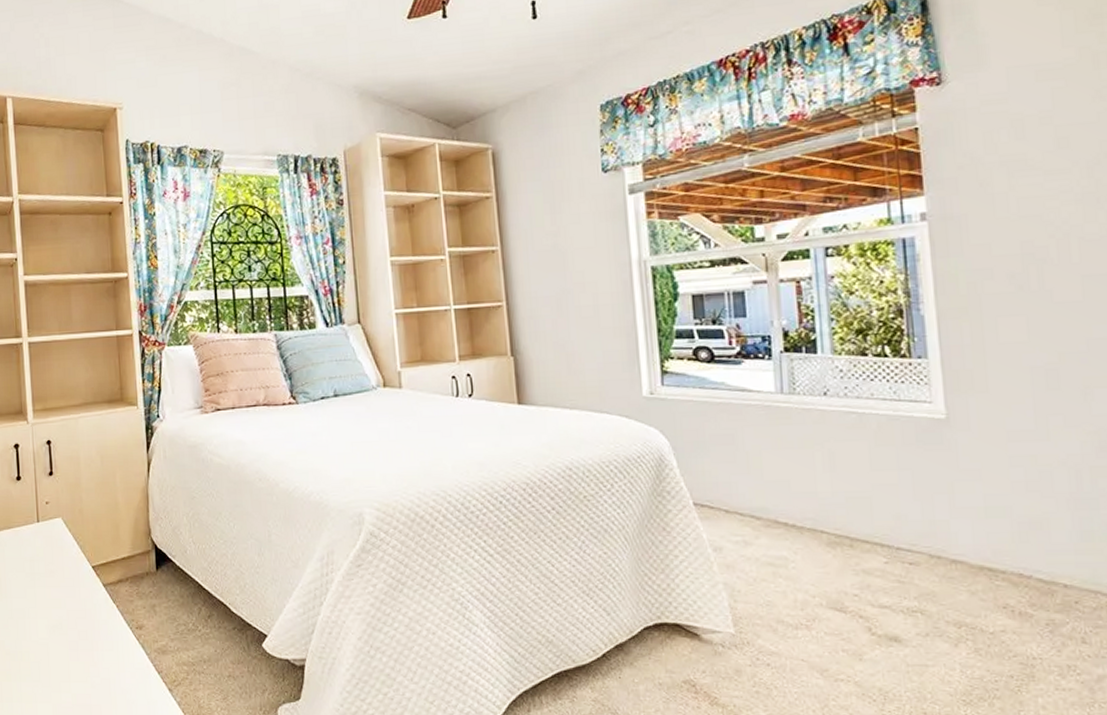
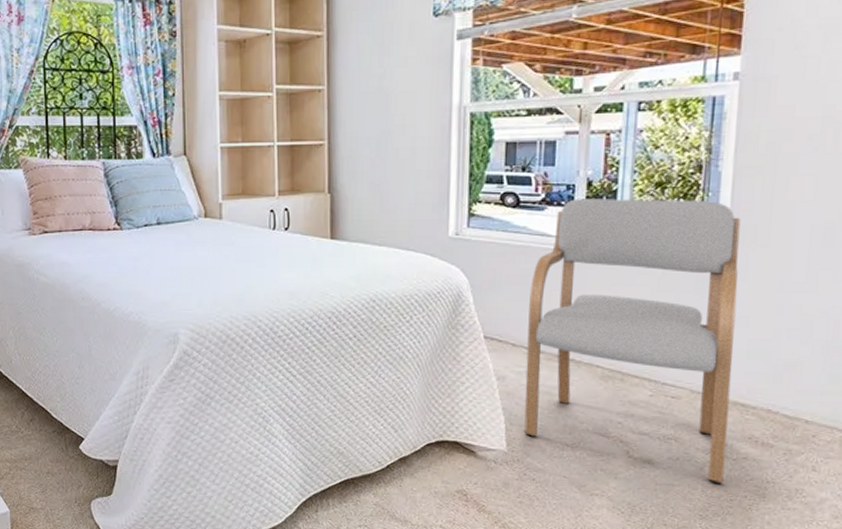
armchair: none [737,346,984,664] -> present [524,199,741,485]

